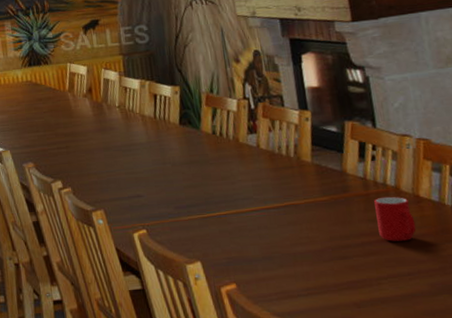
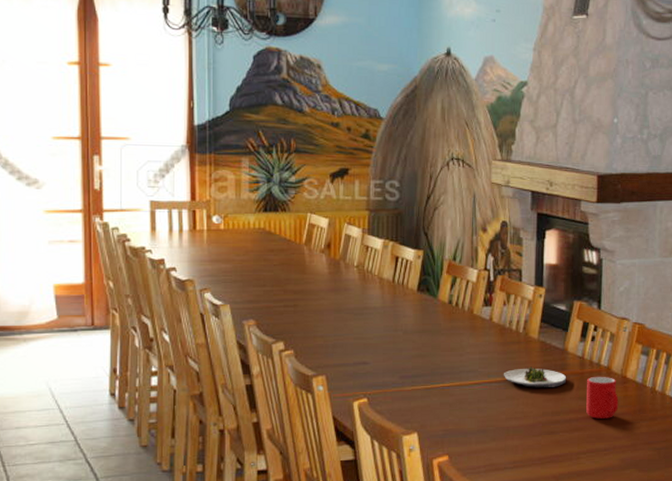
salad plate: none [281,190,351,212] -> present [504,366,567,388]

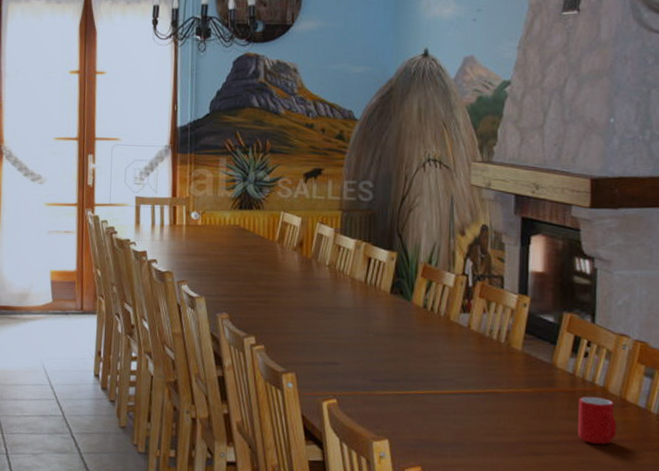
salad plate: present [504,366,567,388] -> none [483,380,555,404]

